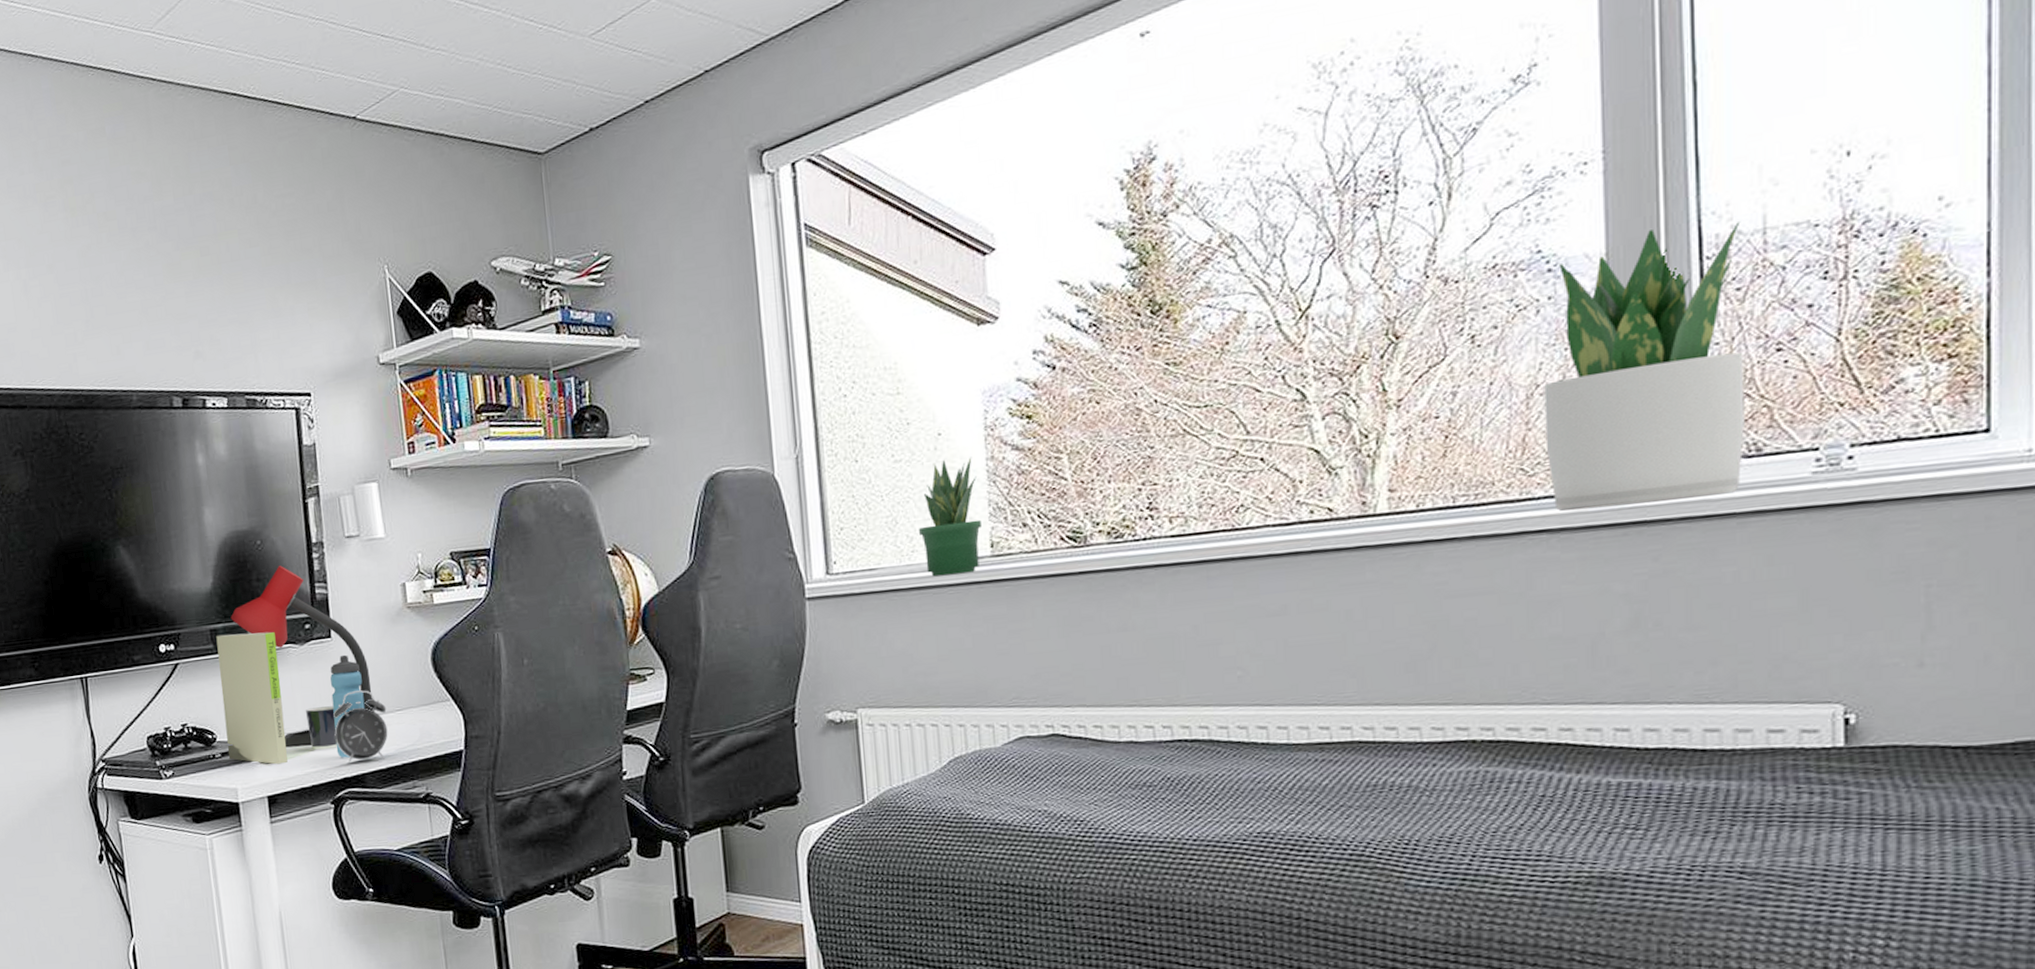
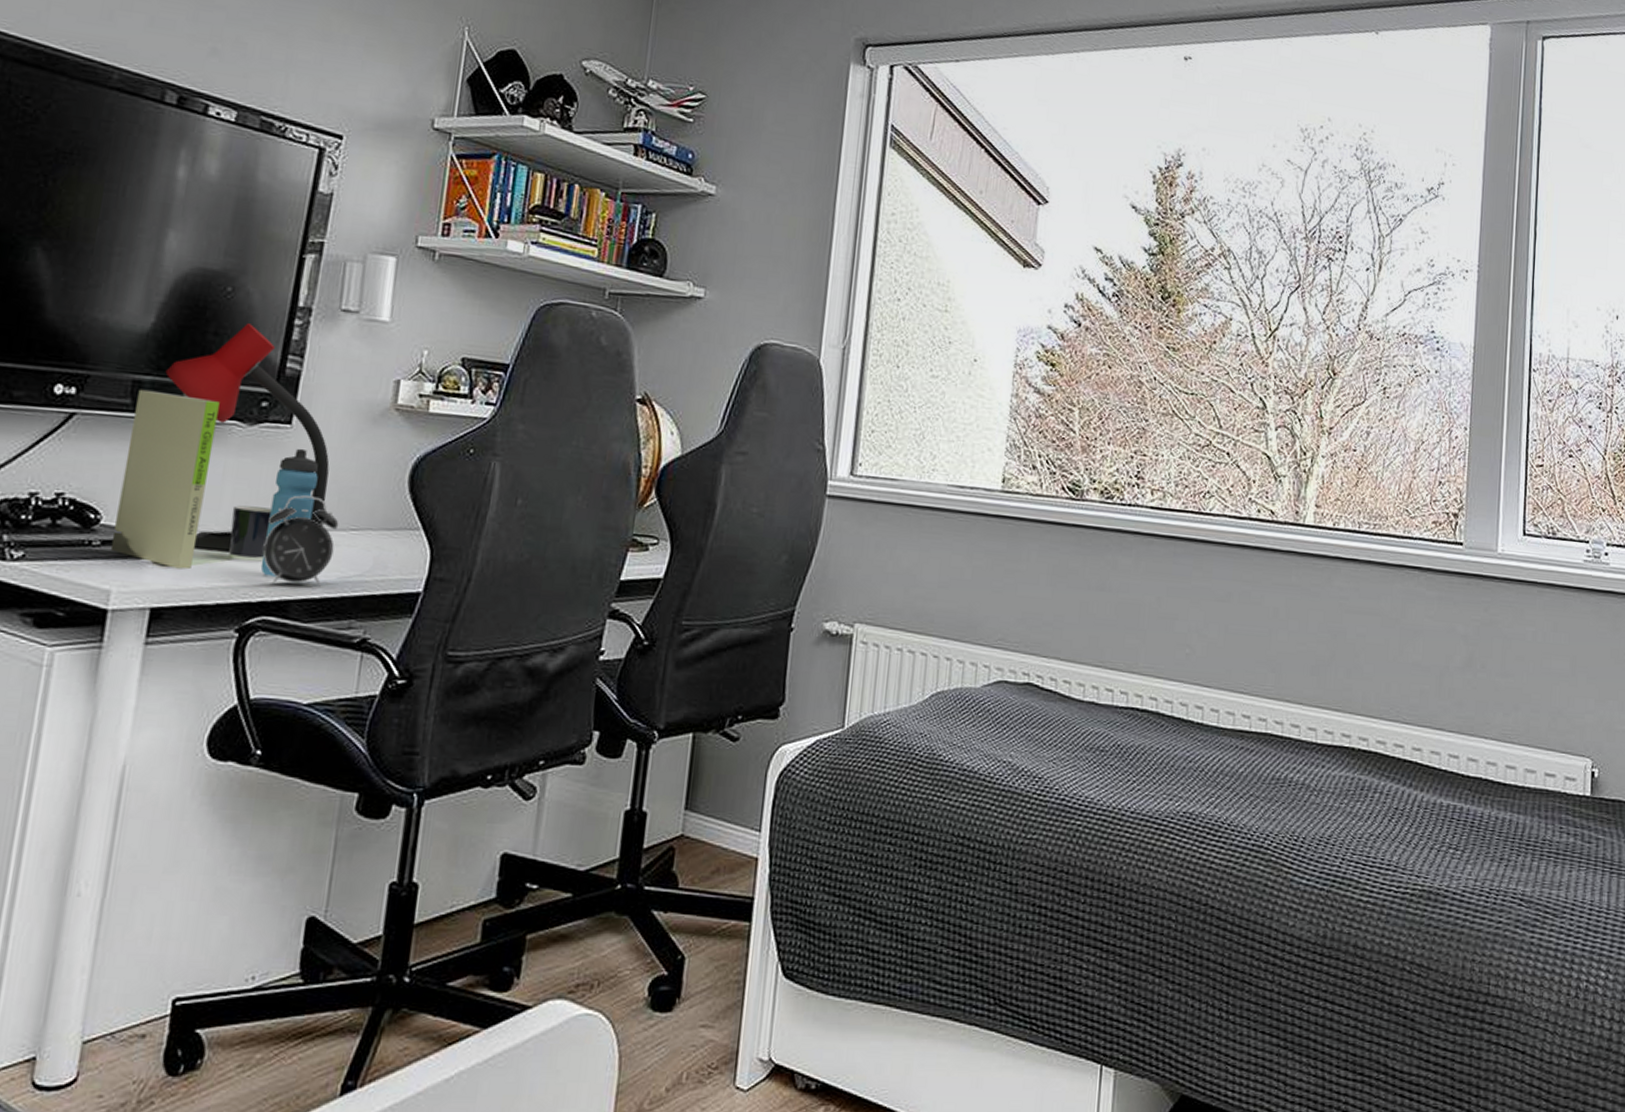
planter: present [919,457,983,577] -> none [942,386,1001,504]
planter: present [1544,221,1745,512] -> none [1423,337,1555,565]

